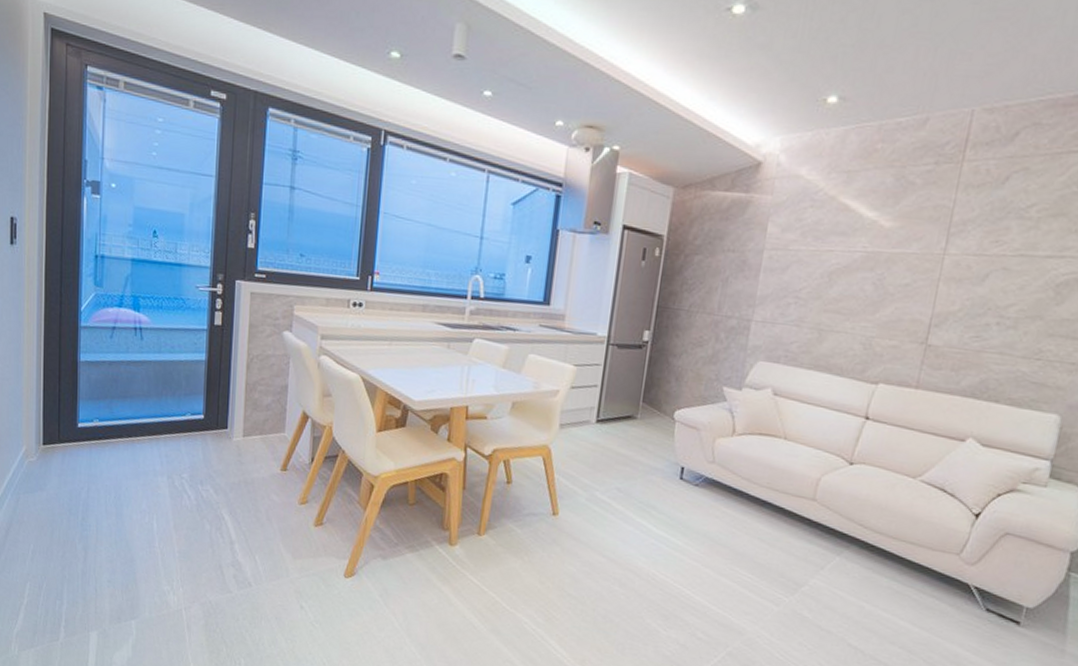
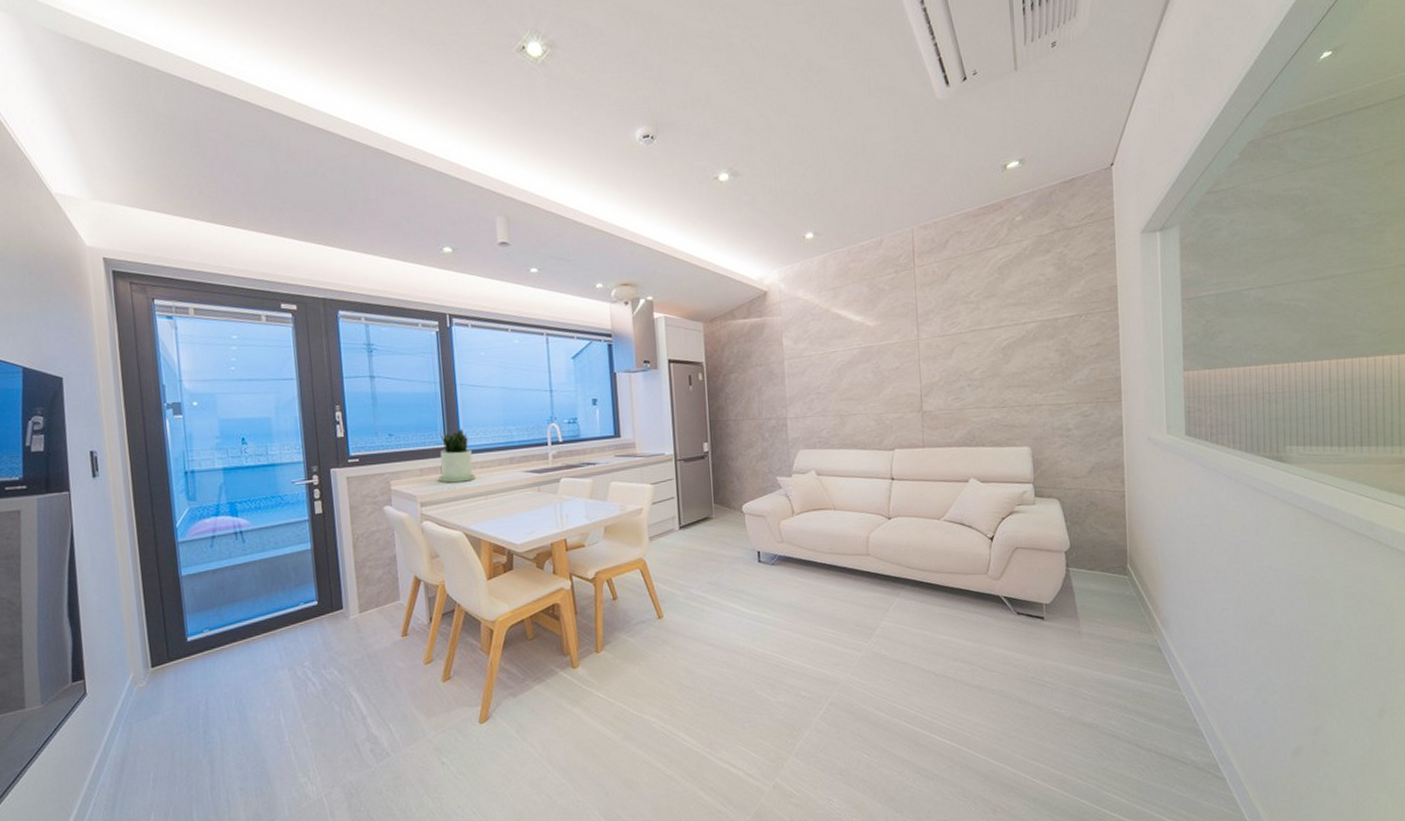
planter: none [343,259,384,322] -> present [437,429,475,483]

